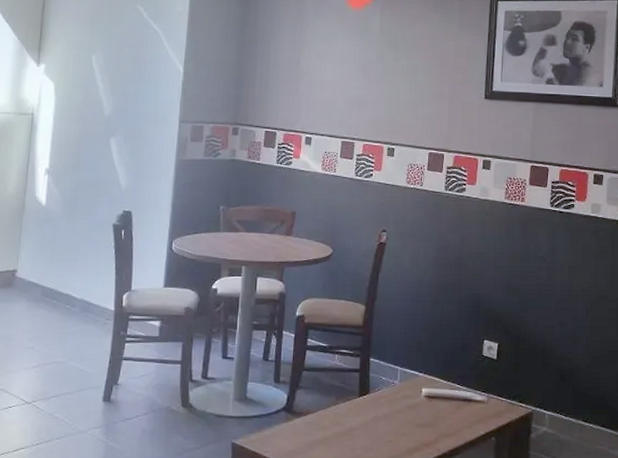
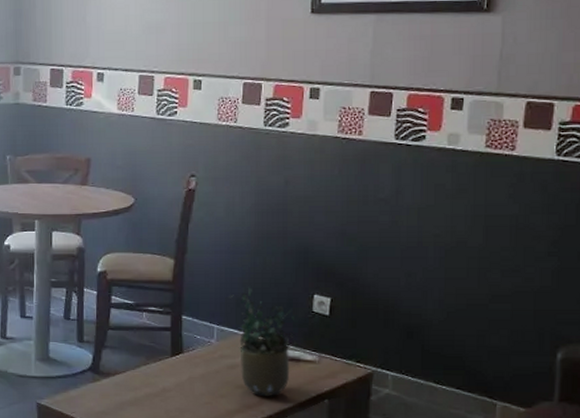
potted plant: none [412,331,469,435] -> present [229,286,297,397]

